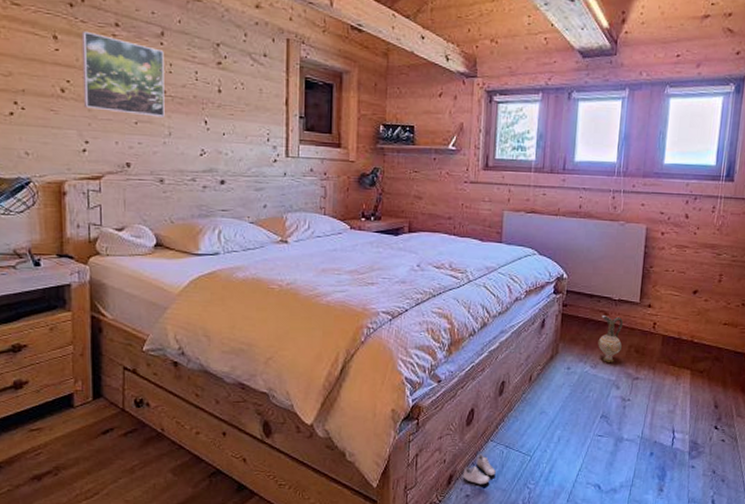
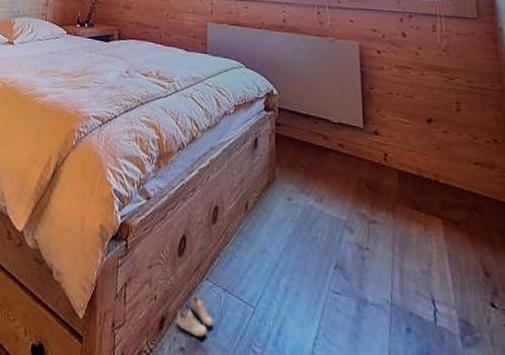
ceramic jug: present [598,314,624,362] -> none [320,138,349,198]

